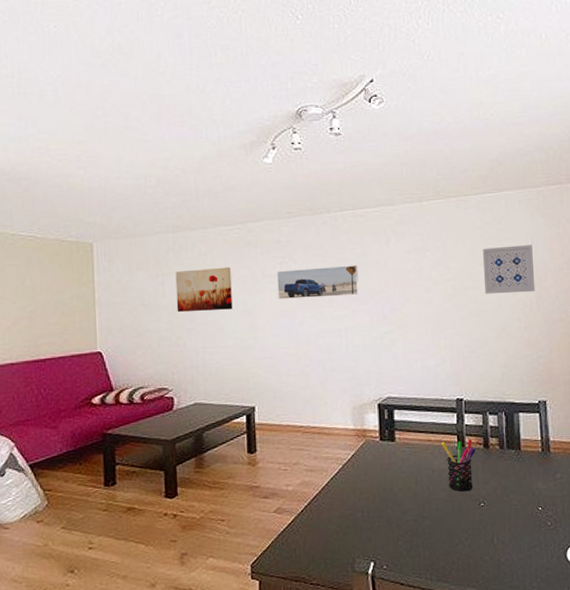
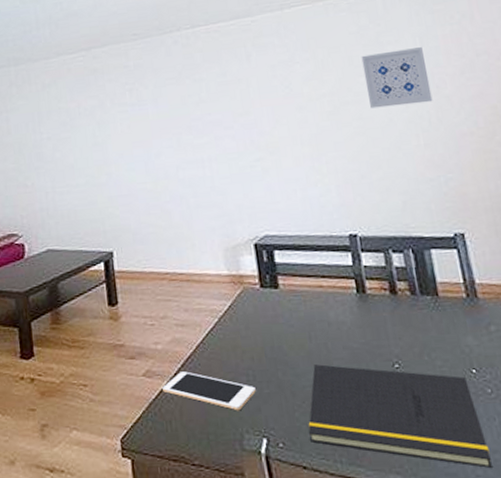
wall art: present [175,267,233,313] -> none [19,98,82,151]
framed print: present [277,265,359,299] -> none [127,85,221,129]
cell phone: none [290,509,368,541] -> present [163,371,256,411]
notepad: none [407,503,544,581] -> present [308,364,492,468]
pen holder: present [442,439,476,492] -> none [336,283,382,350]

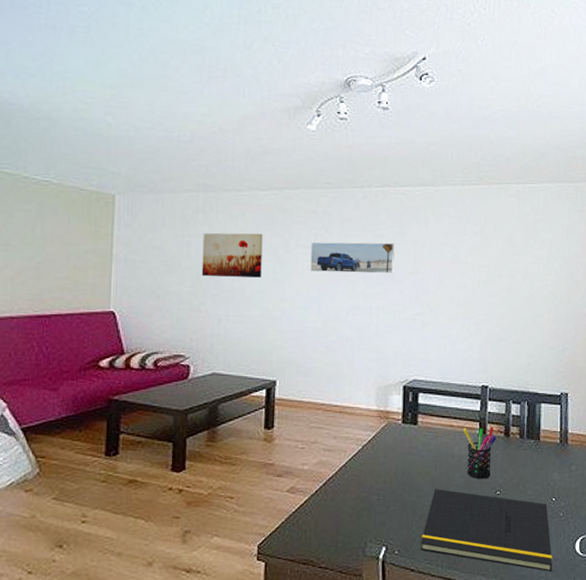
wall art: none [19,98,82,151] -> present [201,233,263,278]
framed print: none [127,85,221,129] -> present [310,242,395,274]
cell phone: present [163,371,256,411] -> none [303,490,383,524]
pen holder: none [336,283,382,350] -> present [463,427,496,479]
wall art: present [361,47,433,109] -> none [518,237,568,285]

